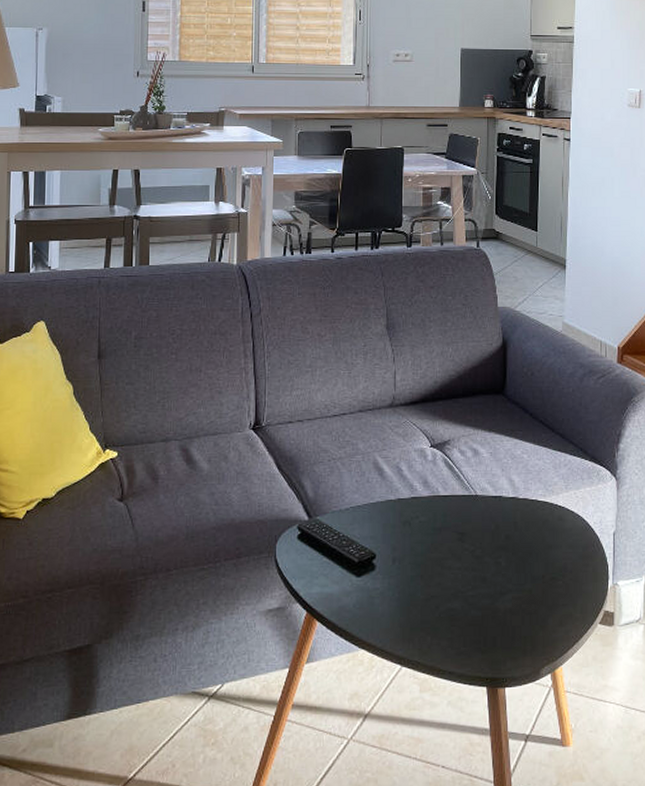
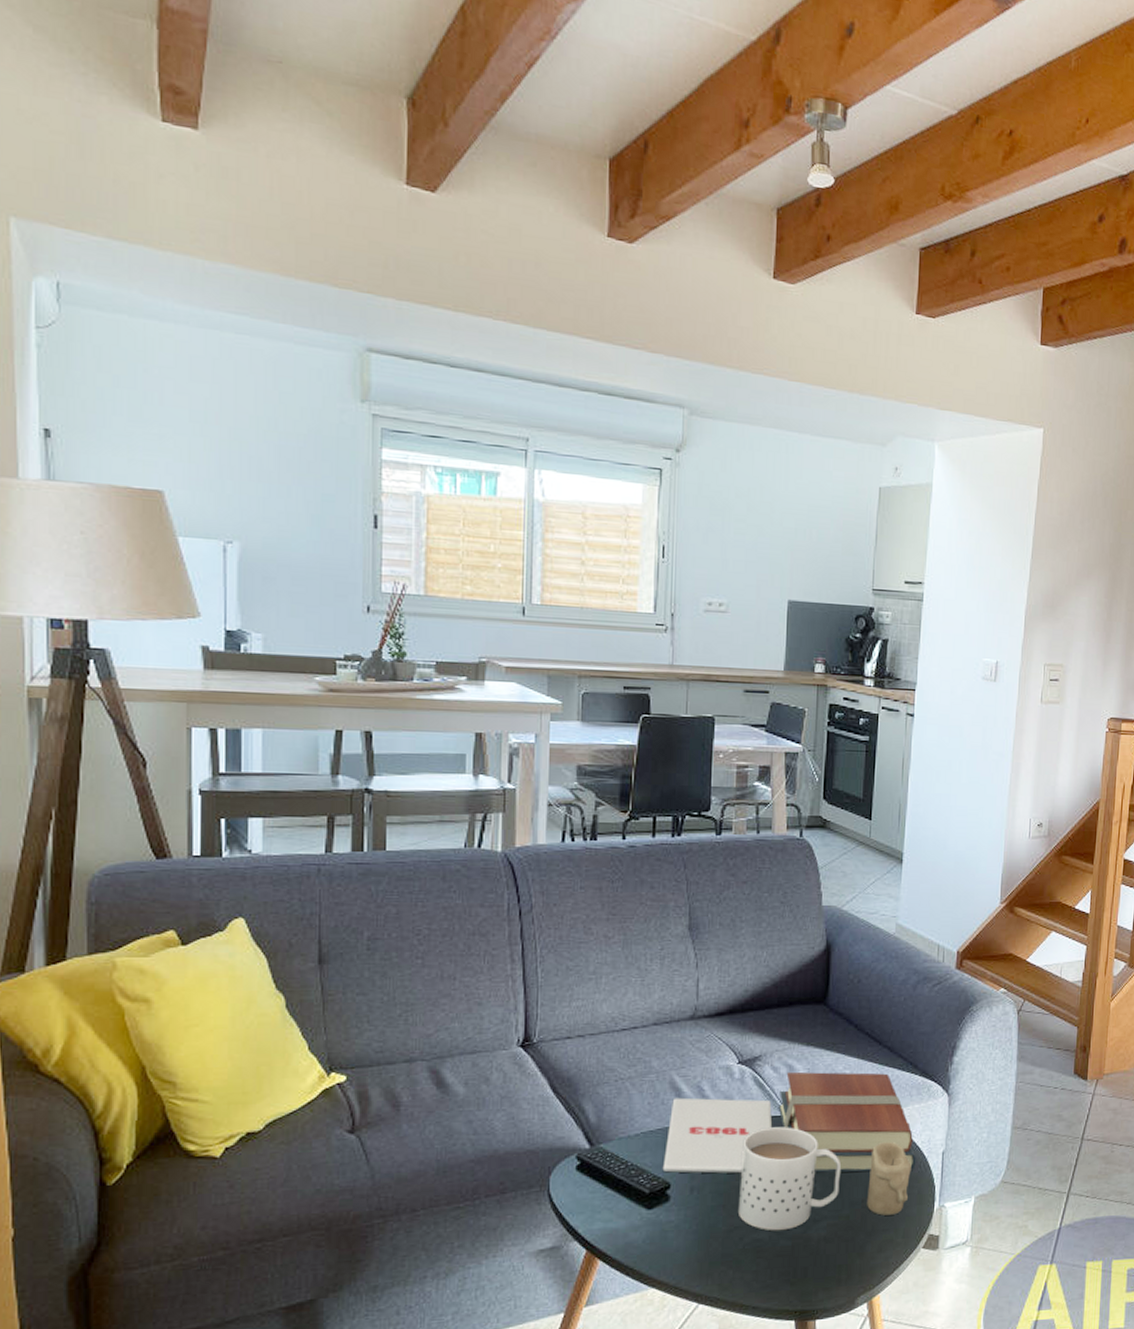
magazine: none [369,476,462,547] -> present [662,1097,773,1174]
mug: none [433,505,523,602] -> present [737,1127,842,1231]
books: none [466,455,590,550] -> present [778,1071,916,1173]
candle: none [547,521,586,591] -> present [867,1141,912,1216]

